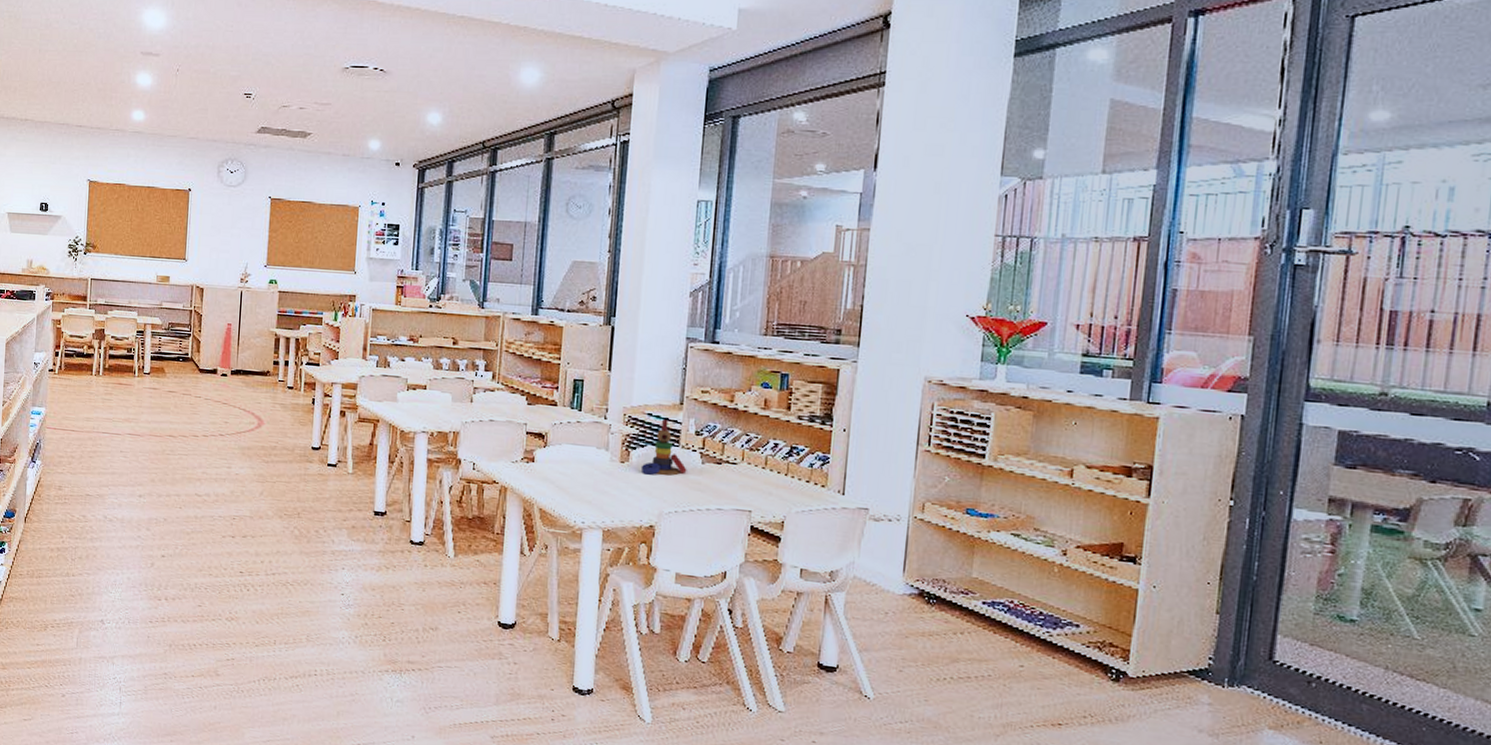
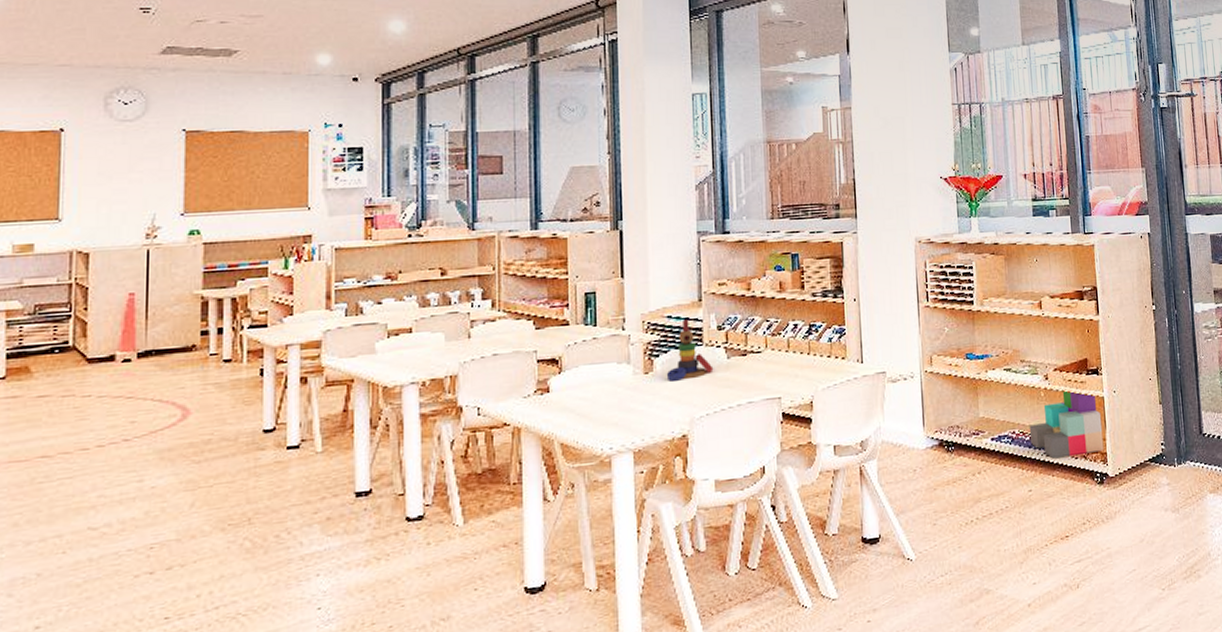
toy blocks: none [1030,570,1131,648] -> present [1029,389,1104,459]

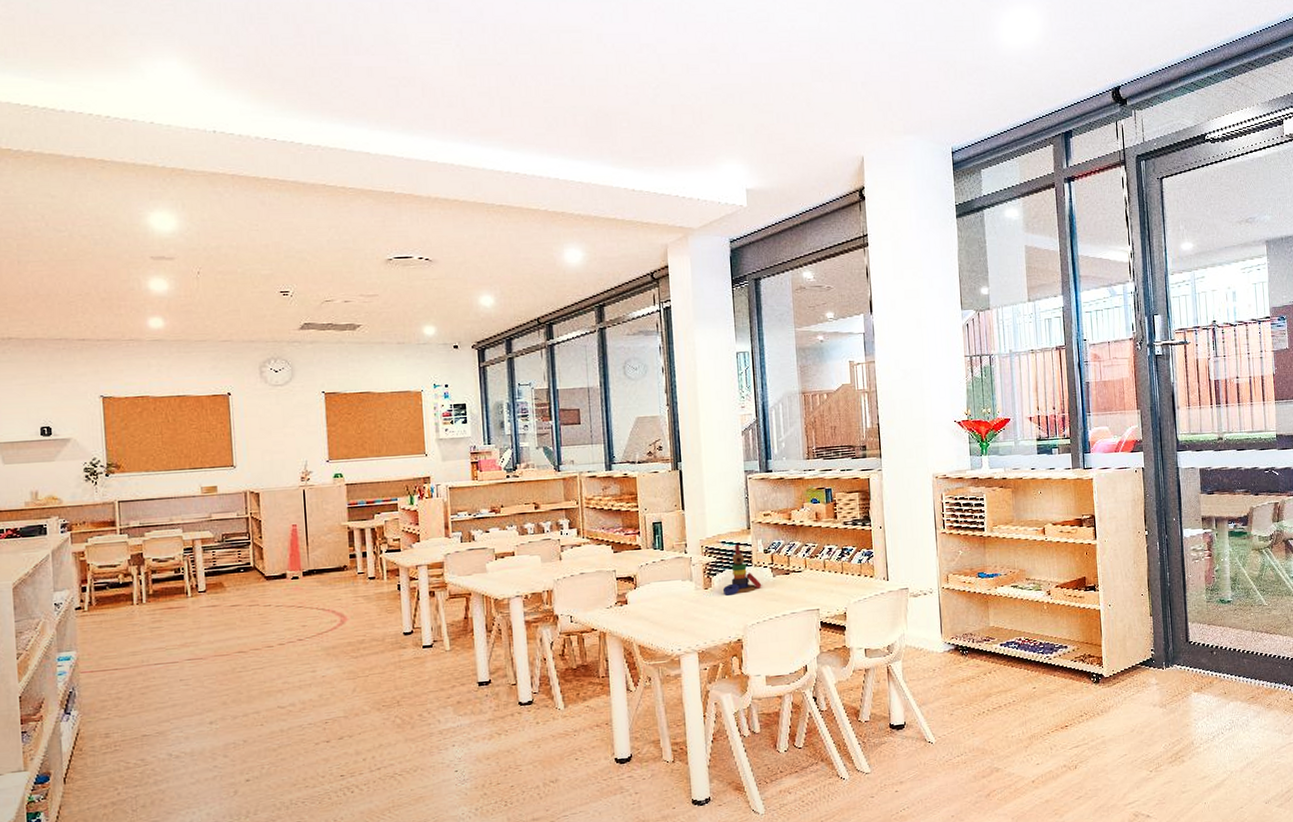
toy blocks: present [1029,389,1104,459] -> none [1033,603,1100,662]

